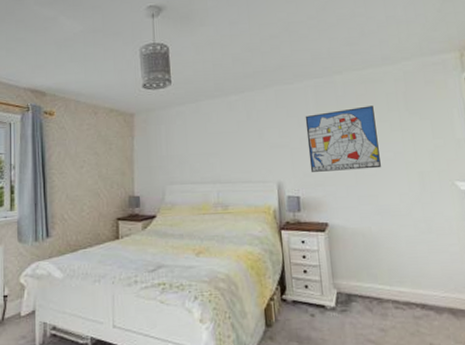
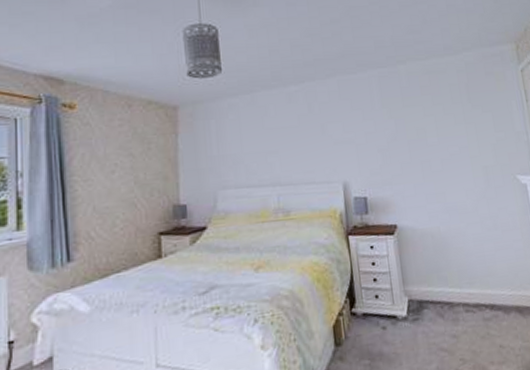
wall art: present [305,106,381,172] -> none [369,98,447,170]

